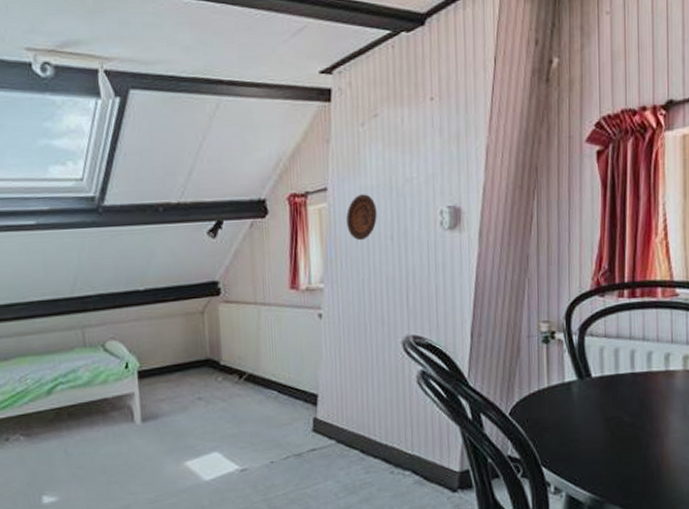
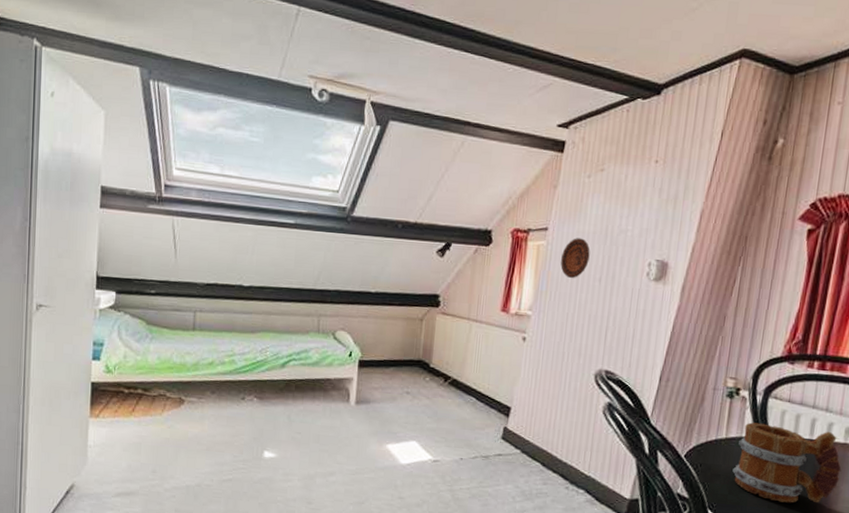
mug: none [560,361,667,445] -> present [732,422,841,503]

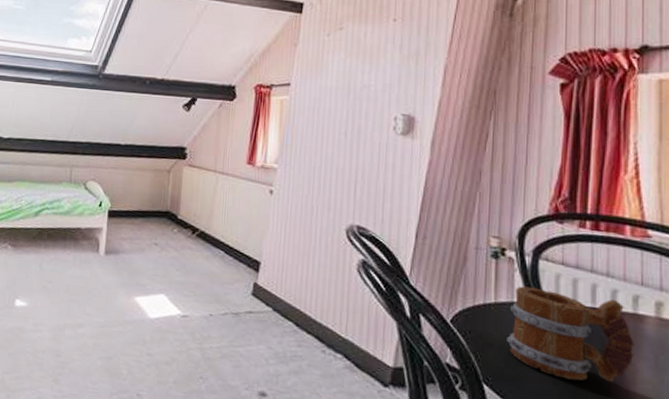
decorative plate: present [560,238,590,279] -> none [305,93,334,133]

